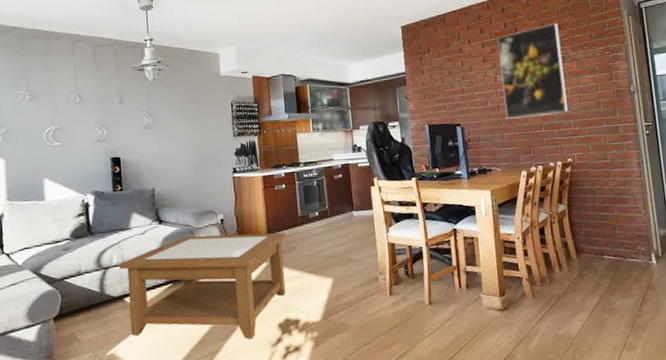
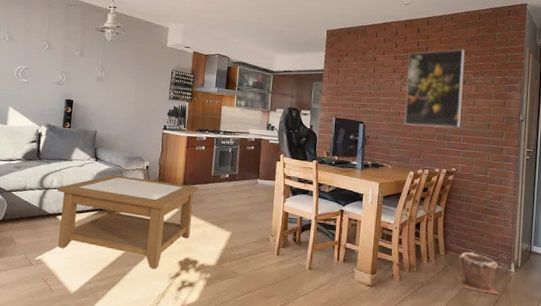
plant pot: none [593,249,644,293] -> present [456,252,499,294]

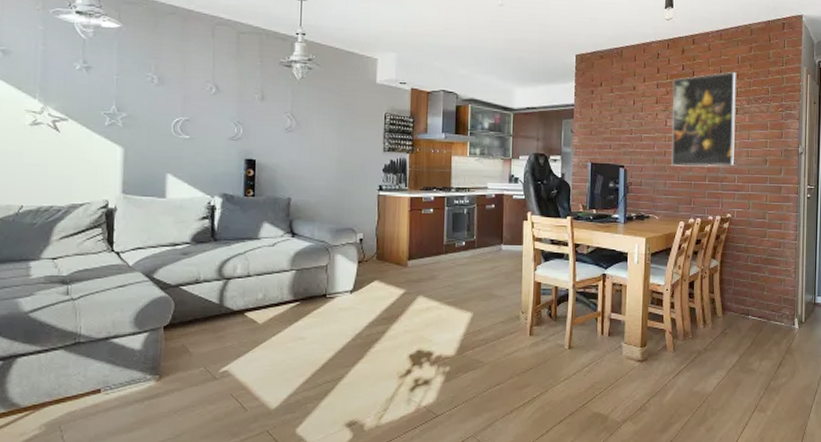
coffee table: present [57,174,199,269] -> none [243,253,429,367]
plant pot: present [456,252,499,294] -> none [736,310,782,356]

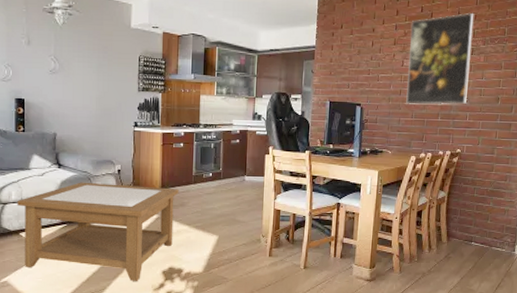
coffee table: none [243,253,429,367] -> present [17,182,179,281]

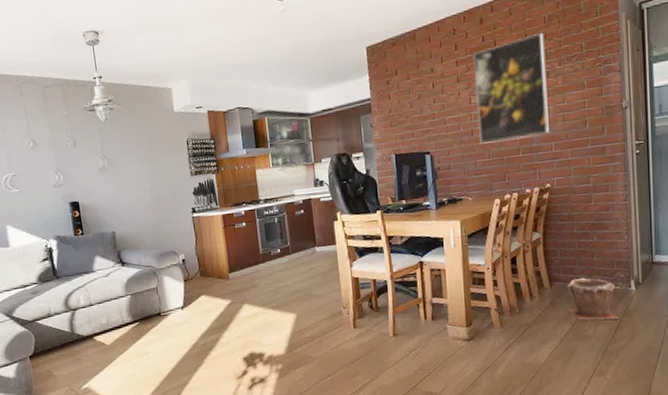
coffee table: present [17,182,179,281] -> none [86,270,250,372]
plant pot: none [458,237,501,278] -> present [567,277,619,320]

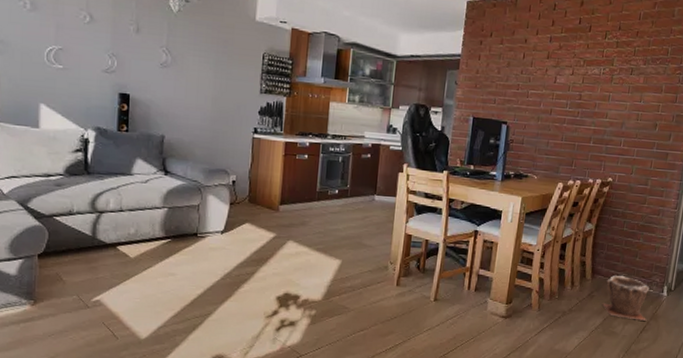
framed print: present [474,33,550,144] -> none [556,28,636,129]

